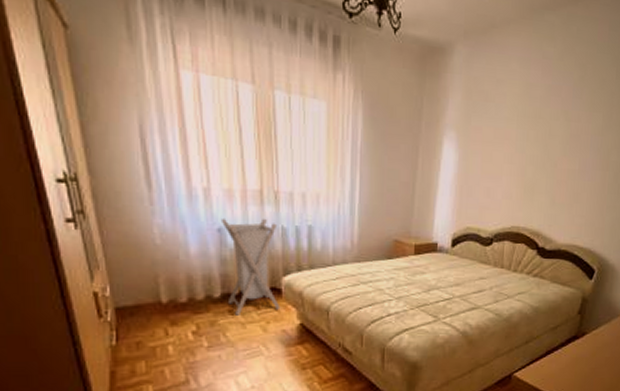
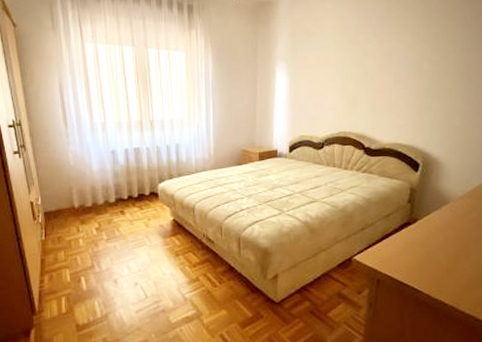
laundry hamper: present [222,218,281,316] -> none [114,141,158,215]

